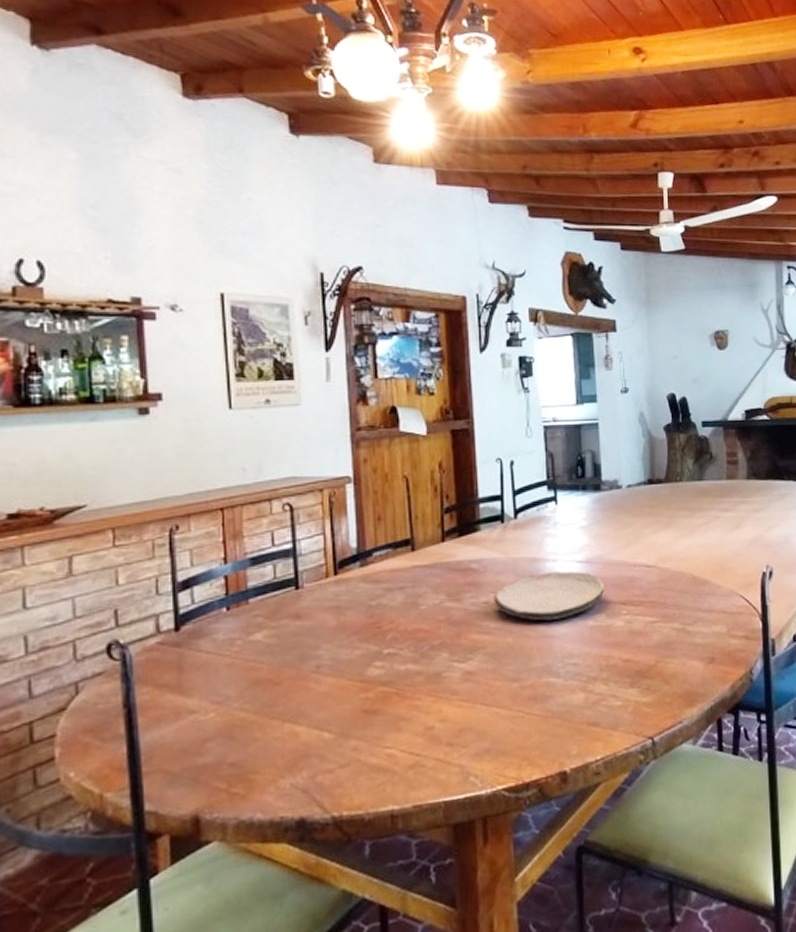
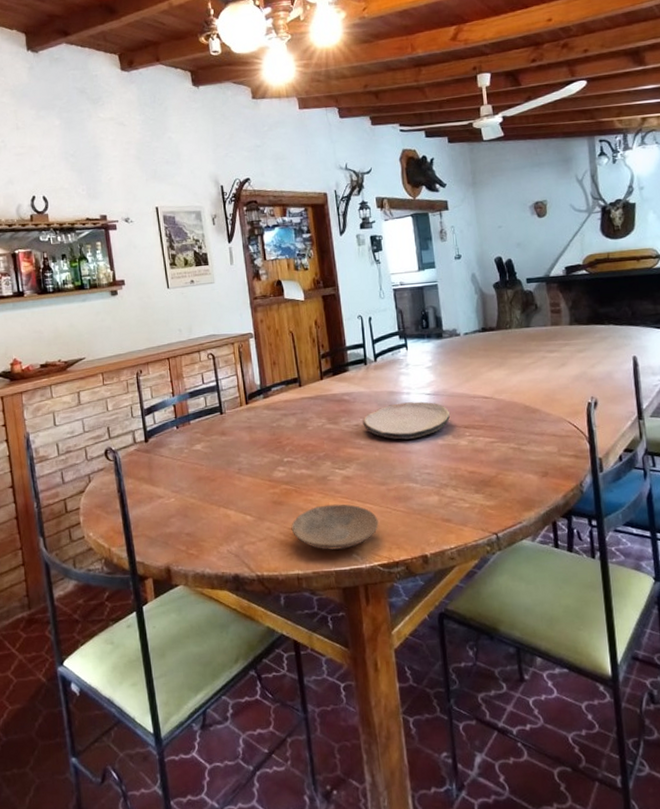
plate: none [387,709,507,774] -> present [291,504,379,550]

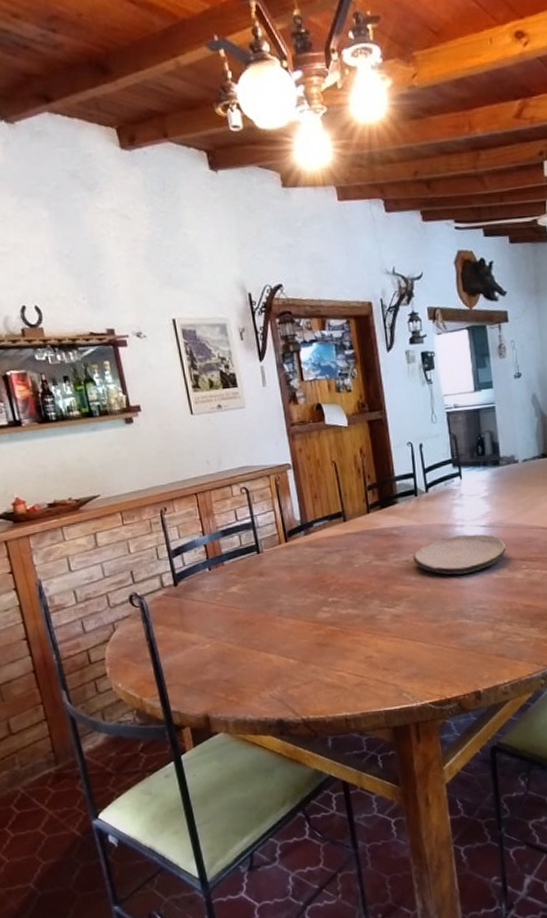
plate: present [291,504,379,550] -> none [337,643,430,690]

